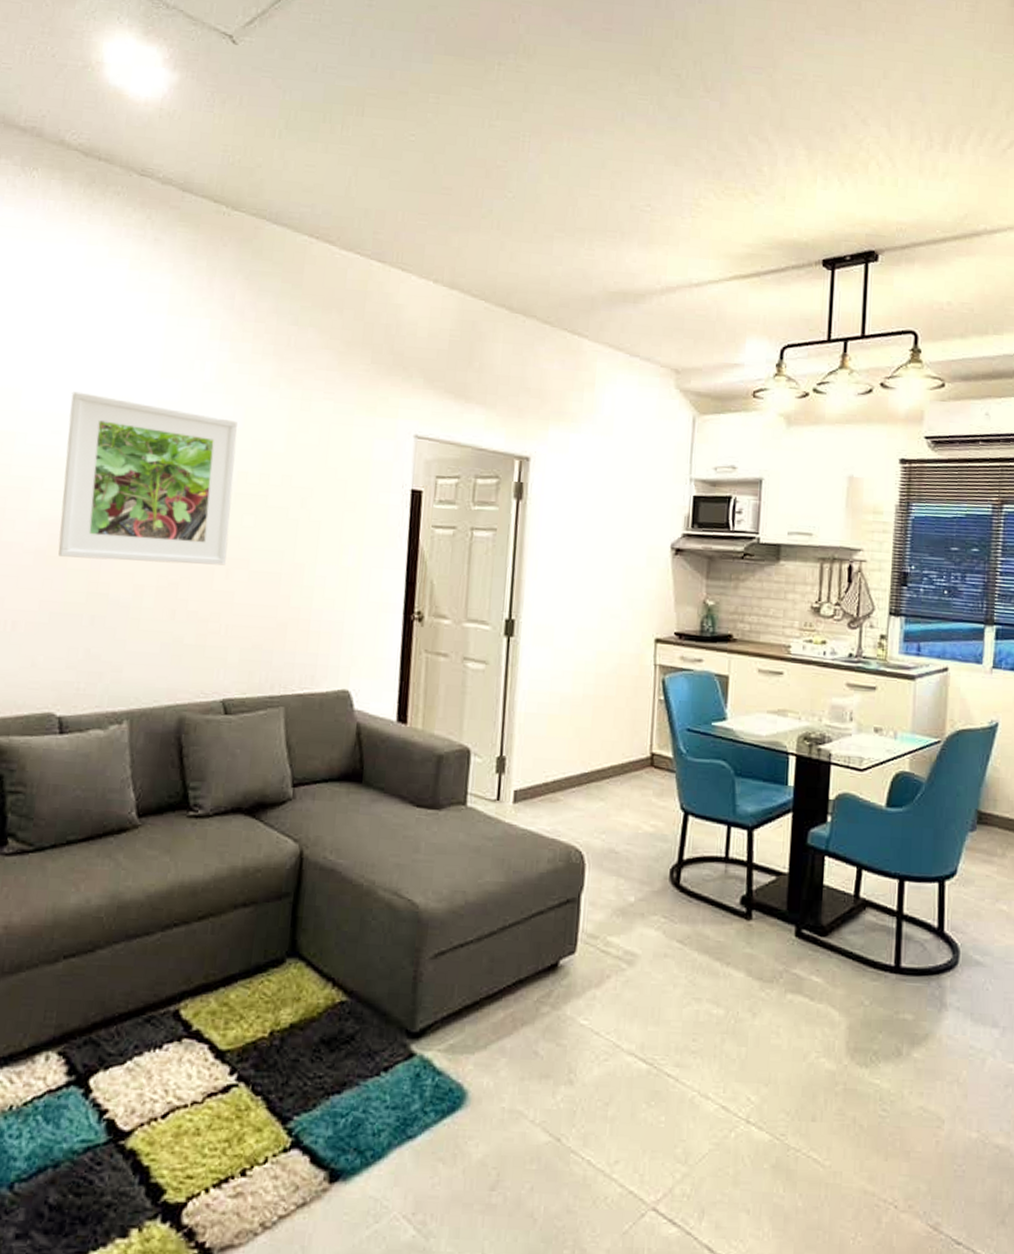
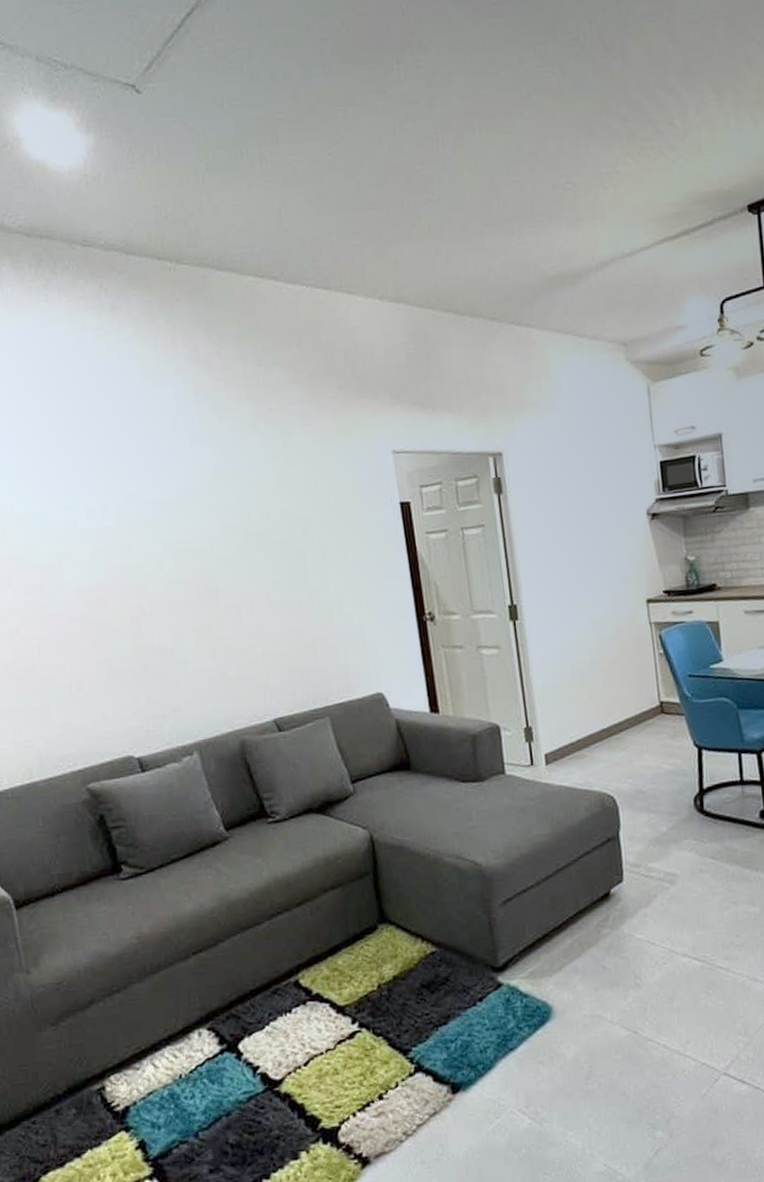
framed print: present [58,391,237,566] -> none [74,466,249,619]

